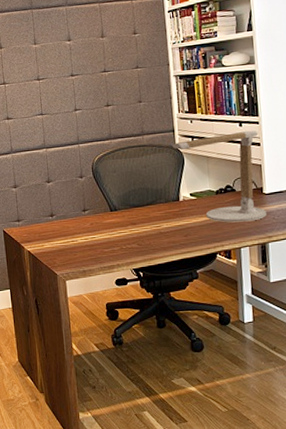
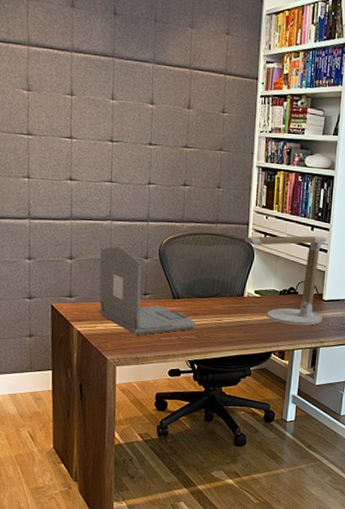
laptop: none [40,170,138,250] -> present [99,246,198,335]

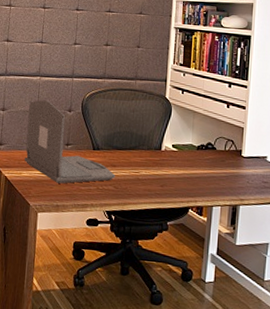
desk lamp: present [244,235,327,325] -> none [162,92,245,182]

